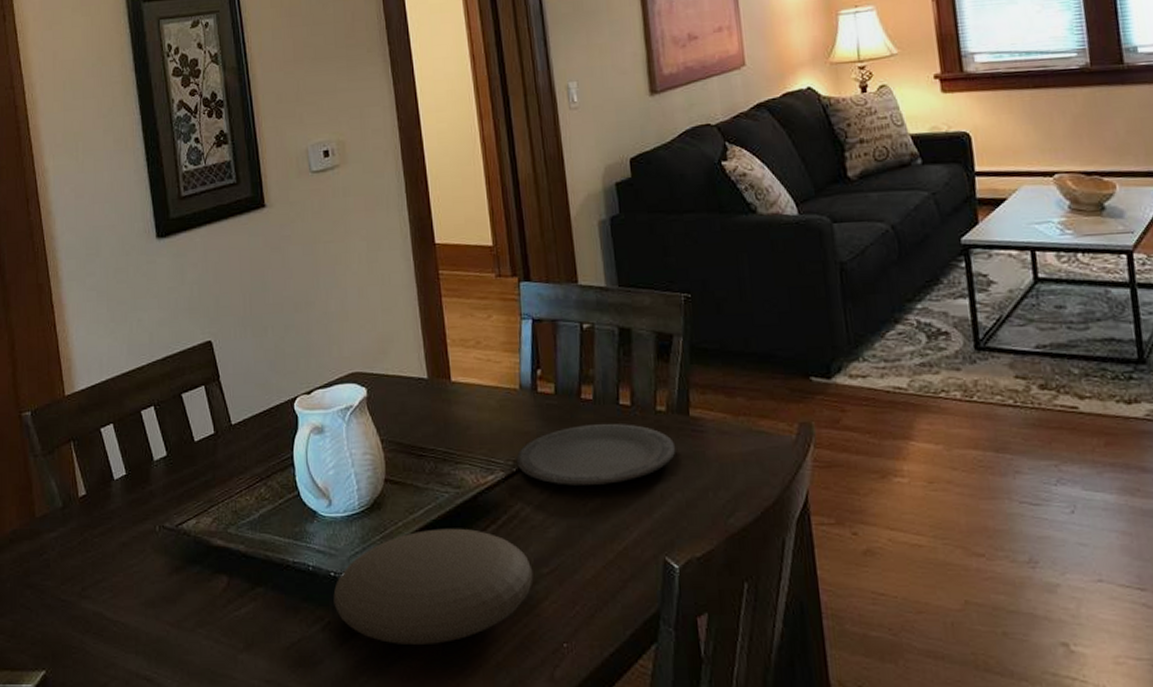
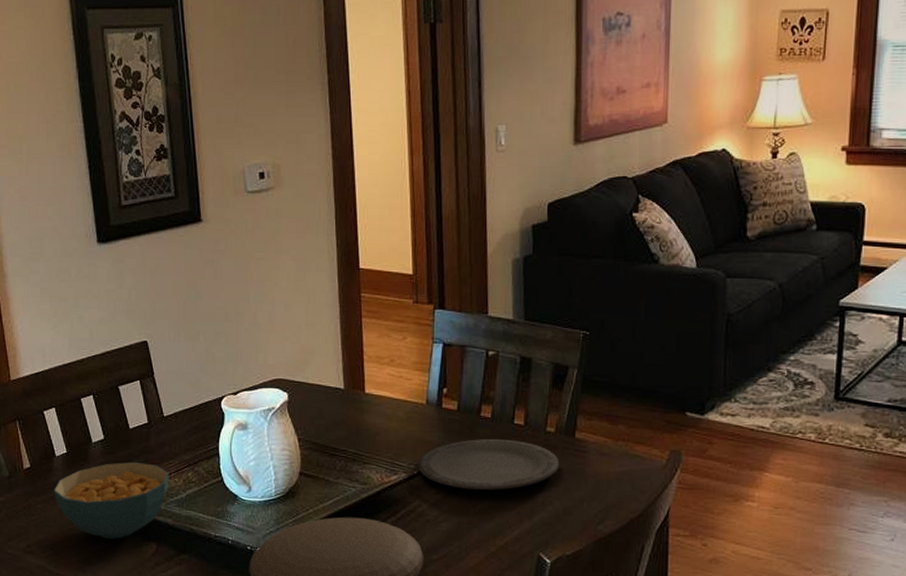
cereal bowl: none [111,480,240,574] -> present [53,462,169,539]

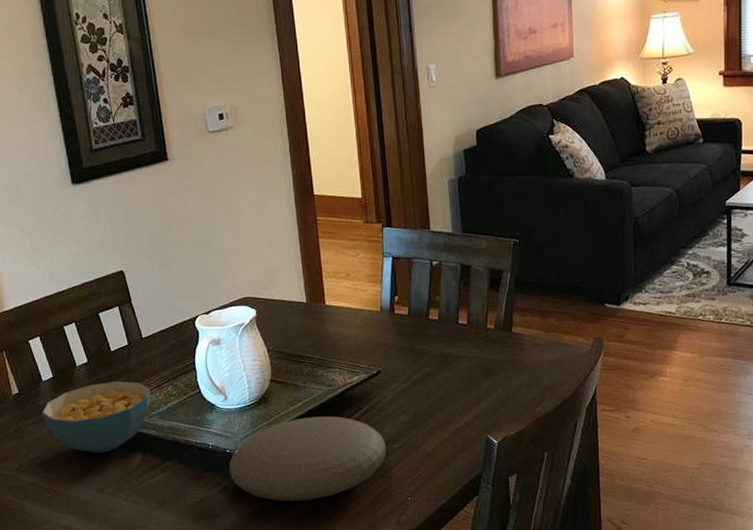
plate: present [418,438,560,490] -> none [376,337,500,384]

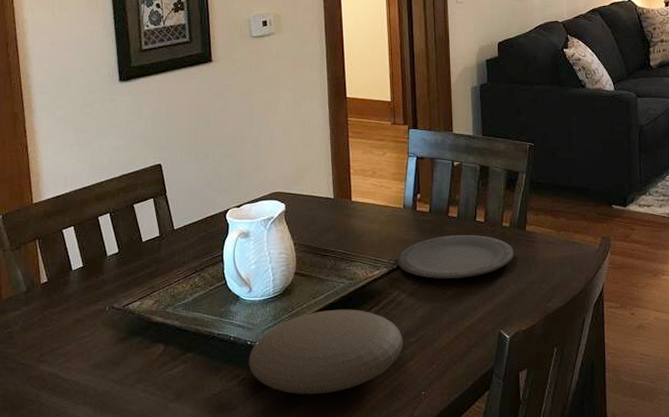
cereal bowl: present [42,381,151,453] -> none [68,272,178,343]
plate: none [376,337,500,384] -> present [397,234,514,279]

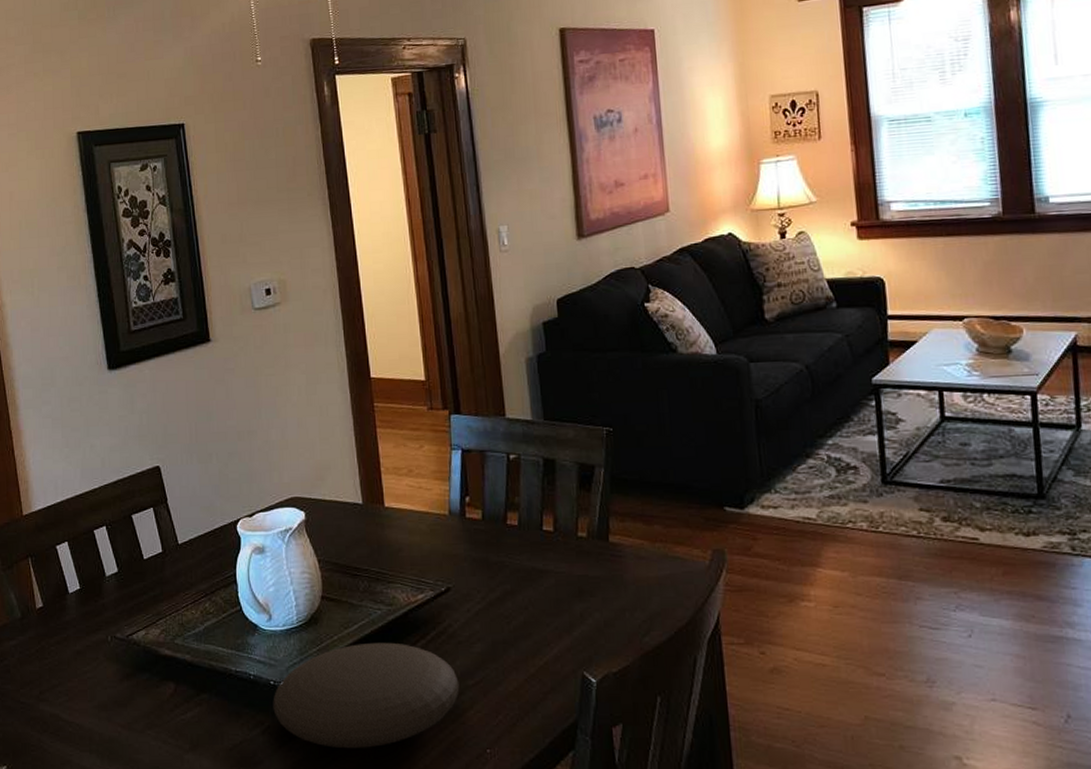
plate: present [397,234,514,279] -> none [445,547,596,605]

